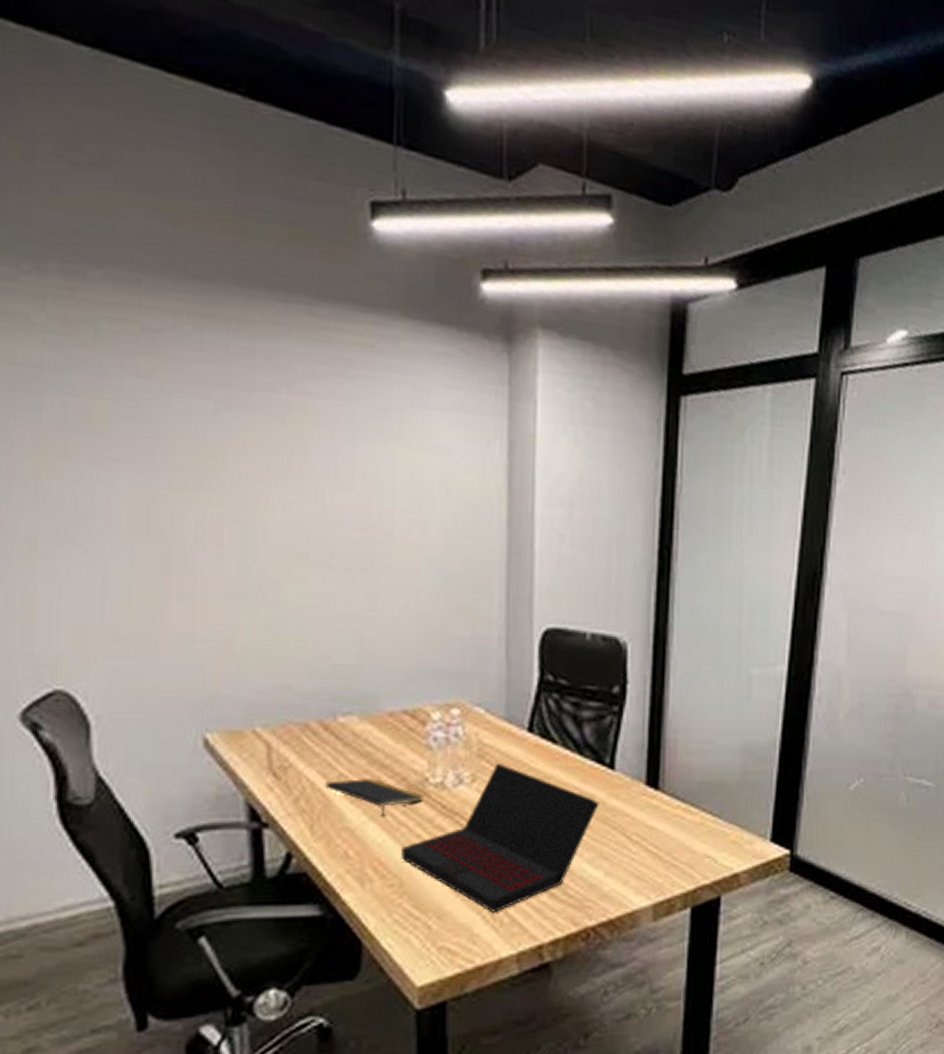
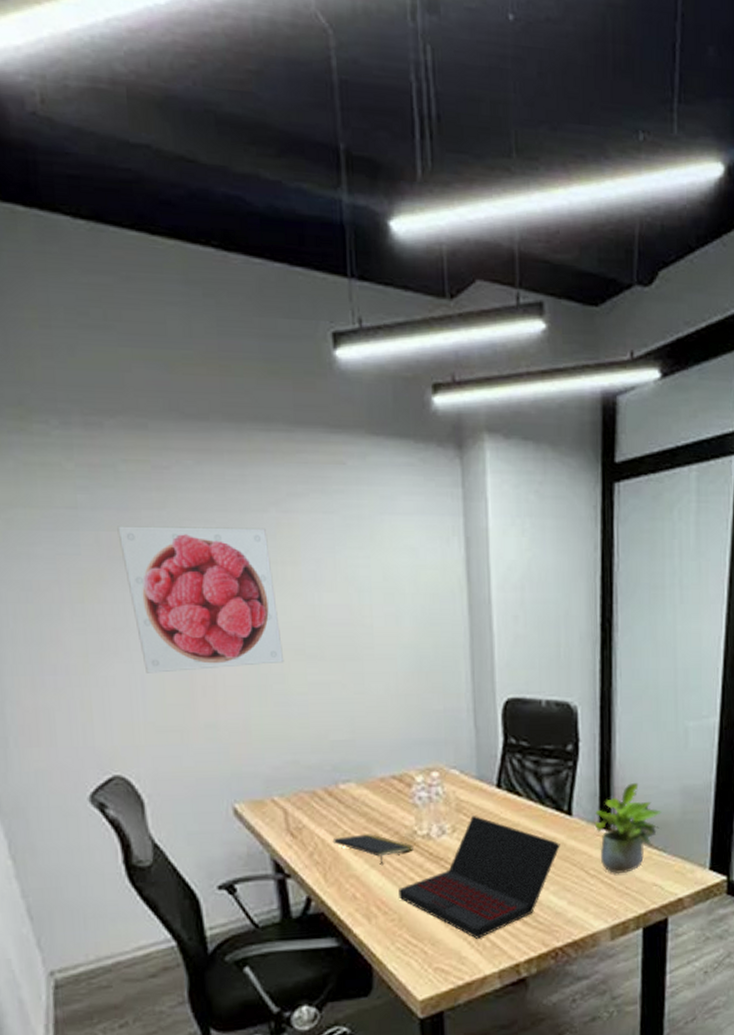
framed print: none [91,392,283,570] -> present [117,526,285,673]
potted plant: none [641,735,720,842] -> present [595,783,663,874]

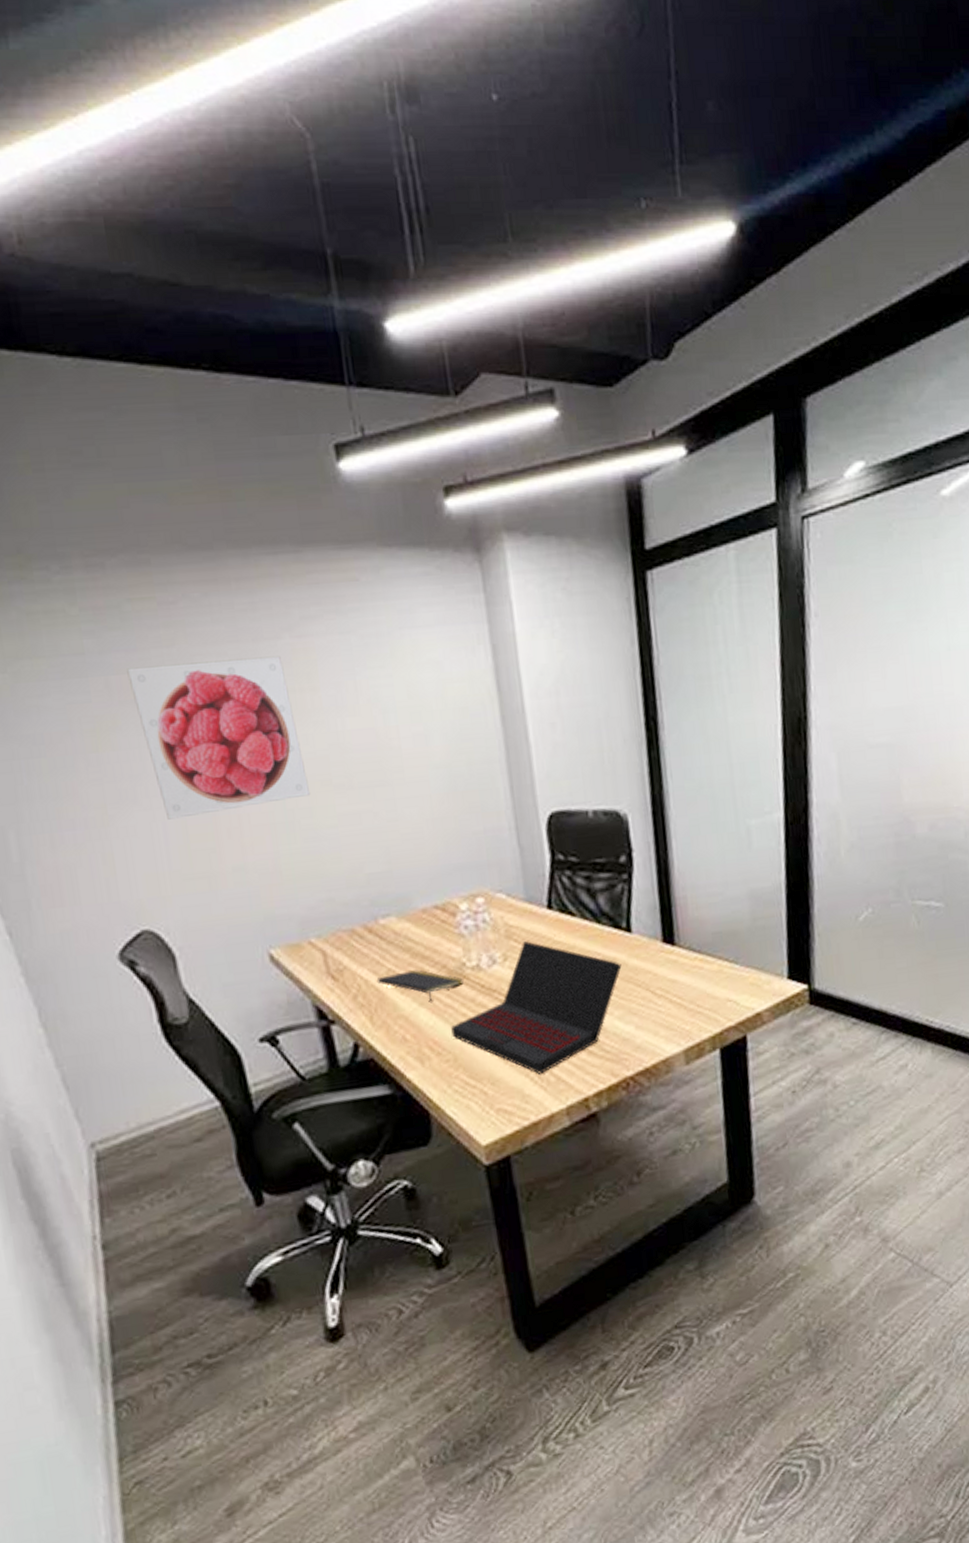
potted plant: present [595,783,663,874] -> none [656,891,731,992]

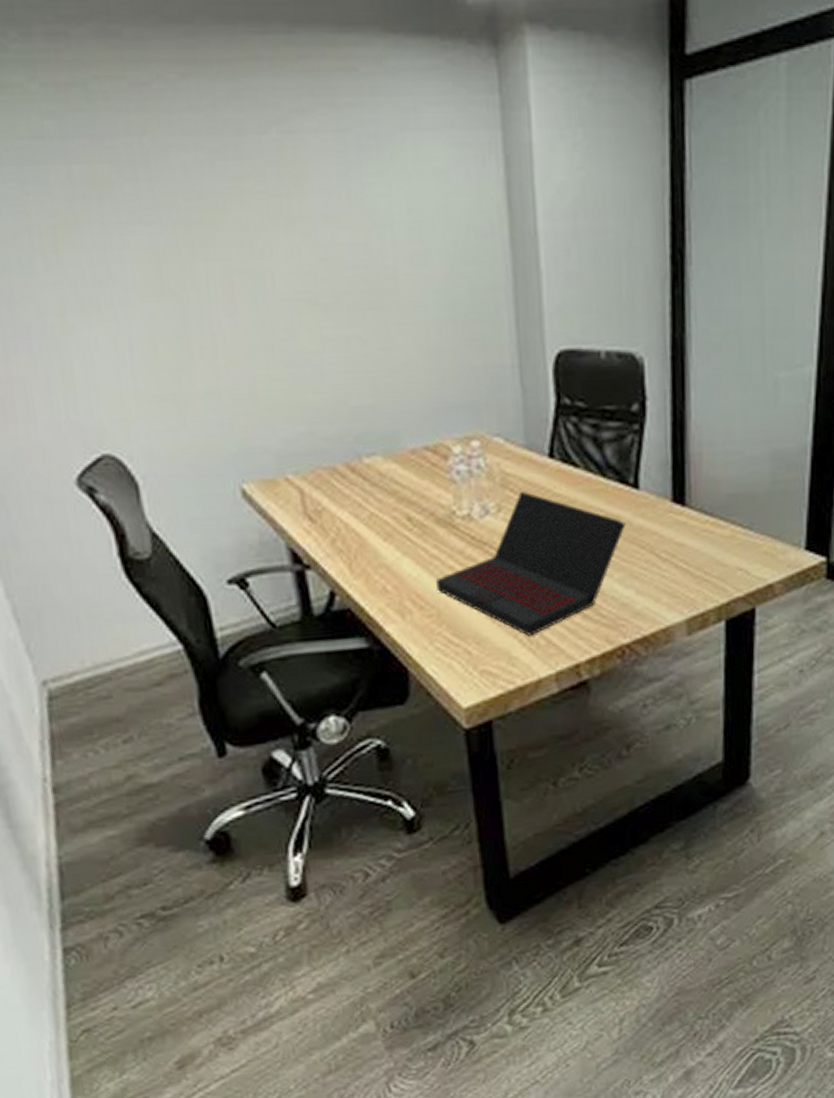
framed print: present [127,655,311,820] -> none [92,153,294,333]
notepad: present [376,970,464,1002] -> none [357,516,452,552]

